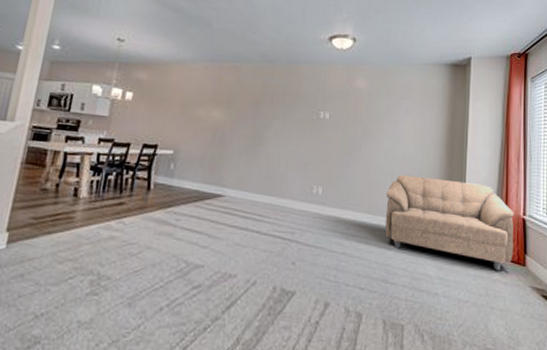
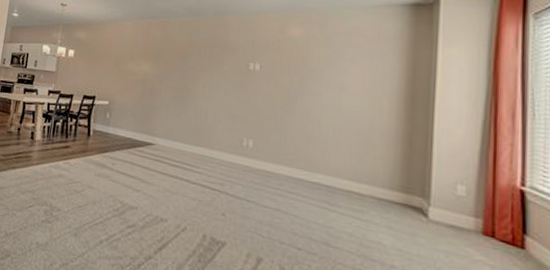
sofa: present [385,174,514,271] -> none [325,130,506,251]

